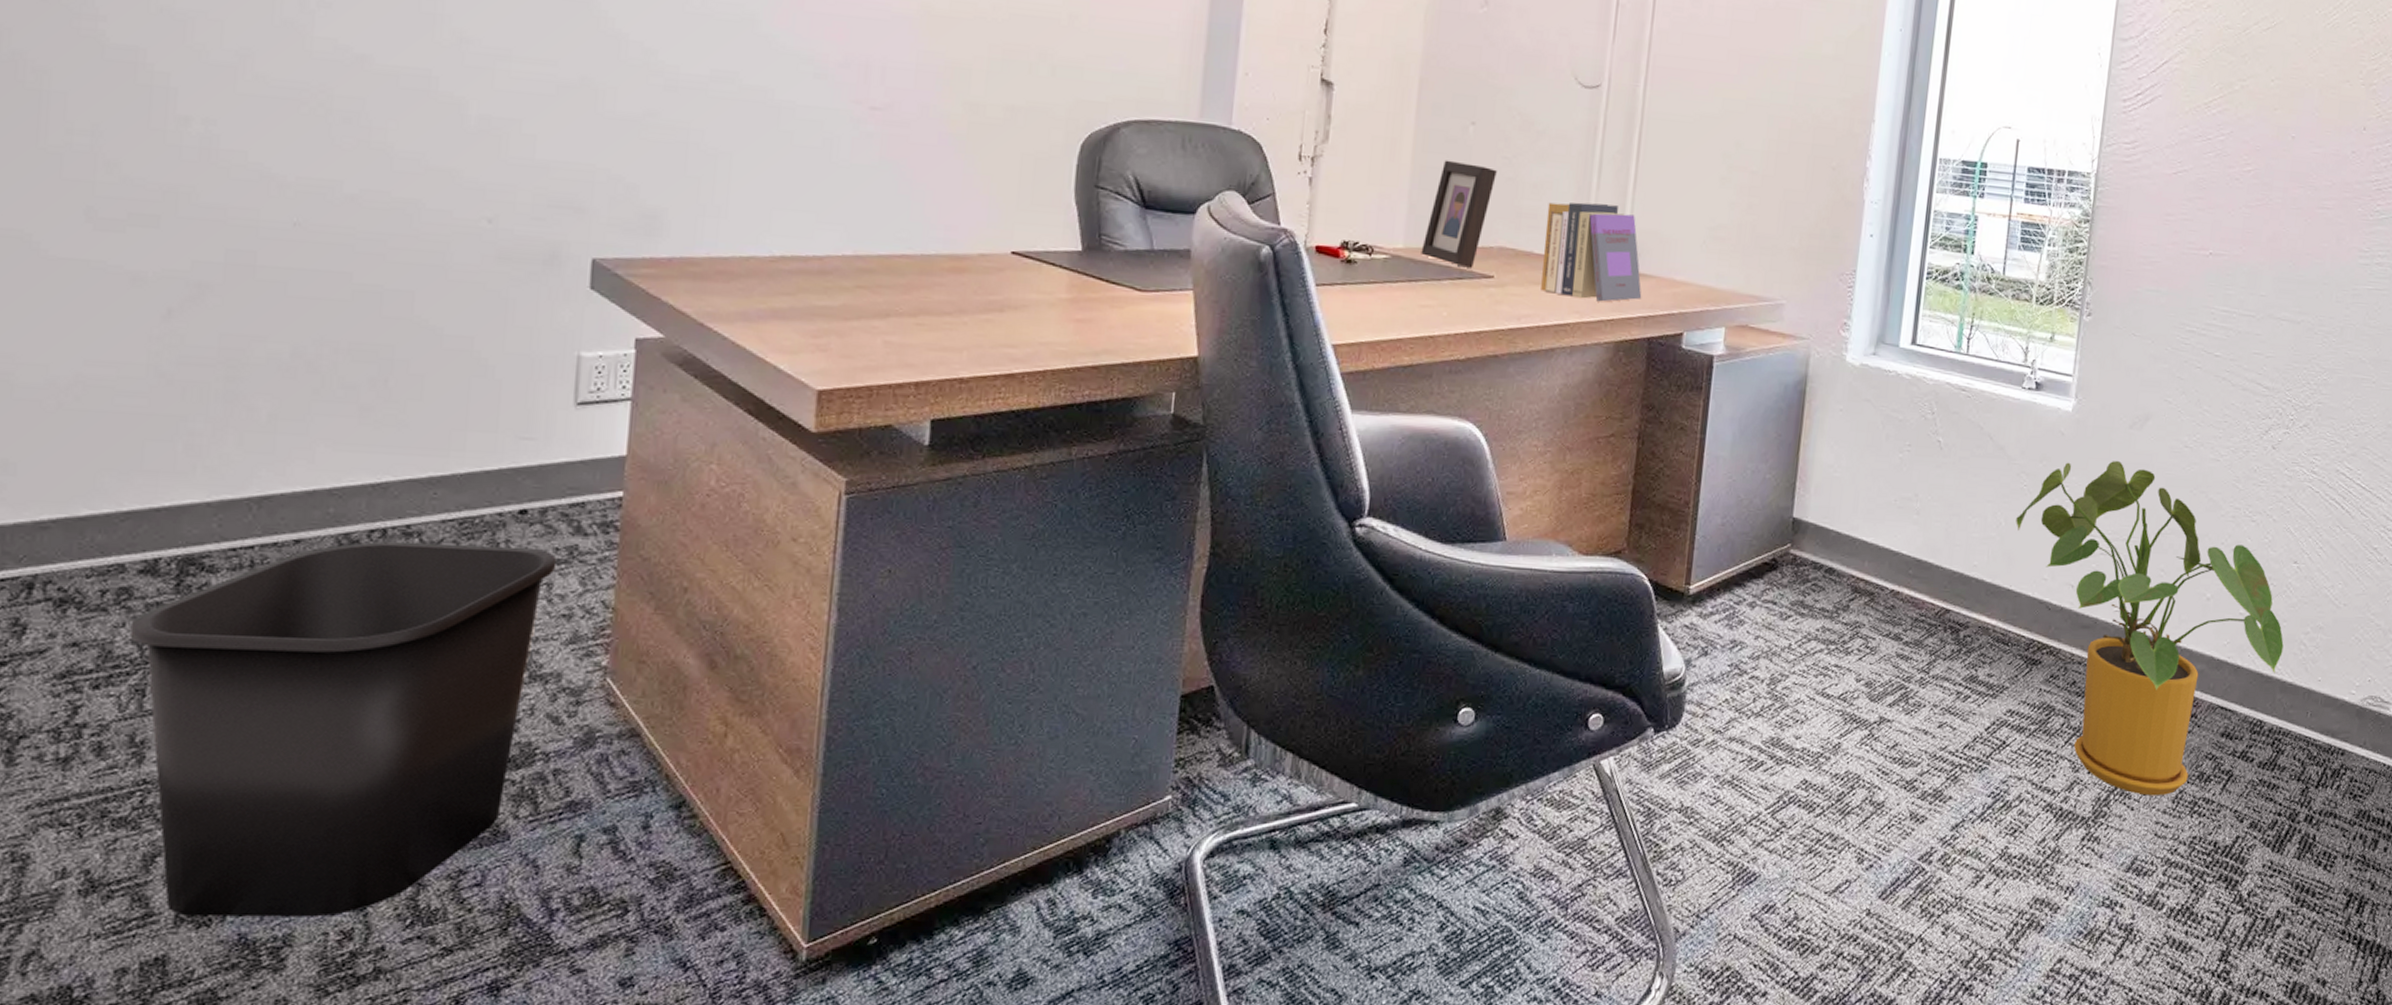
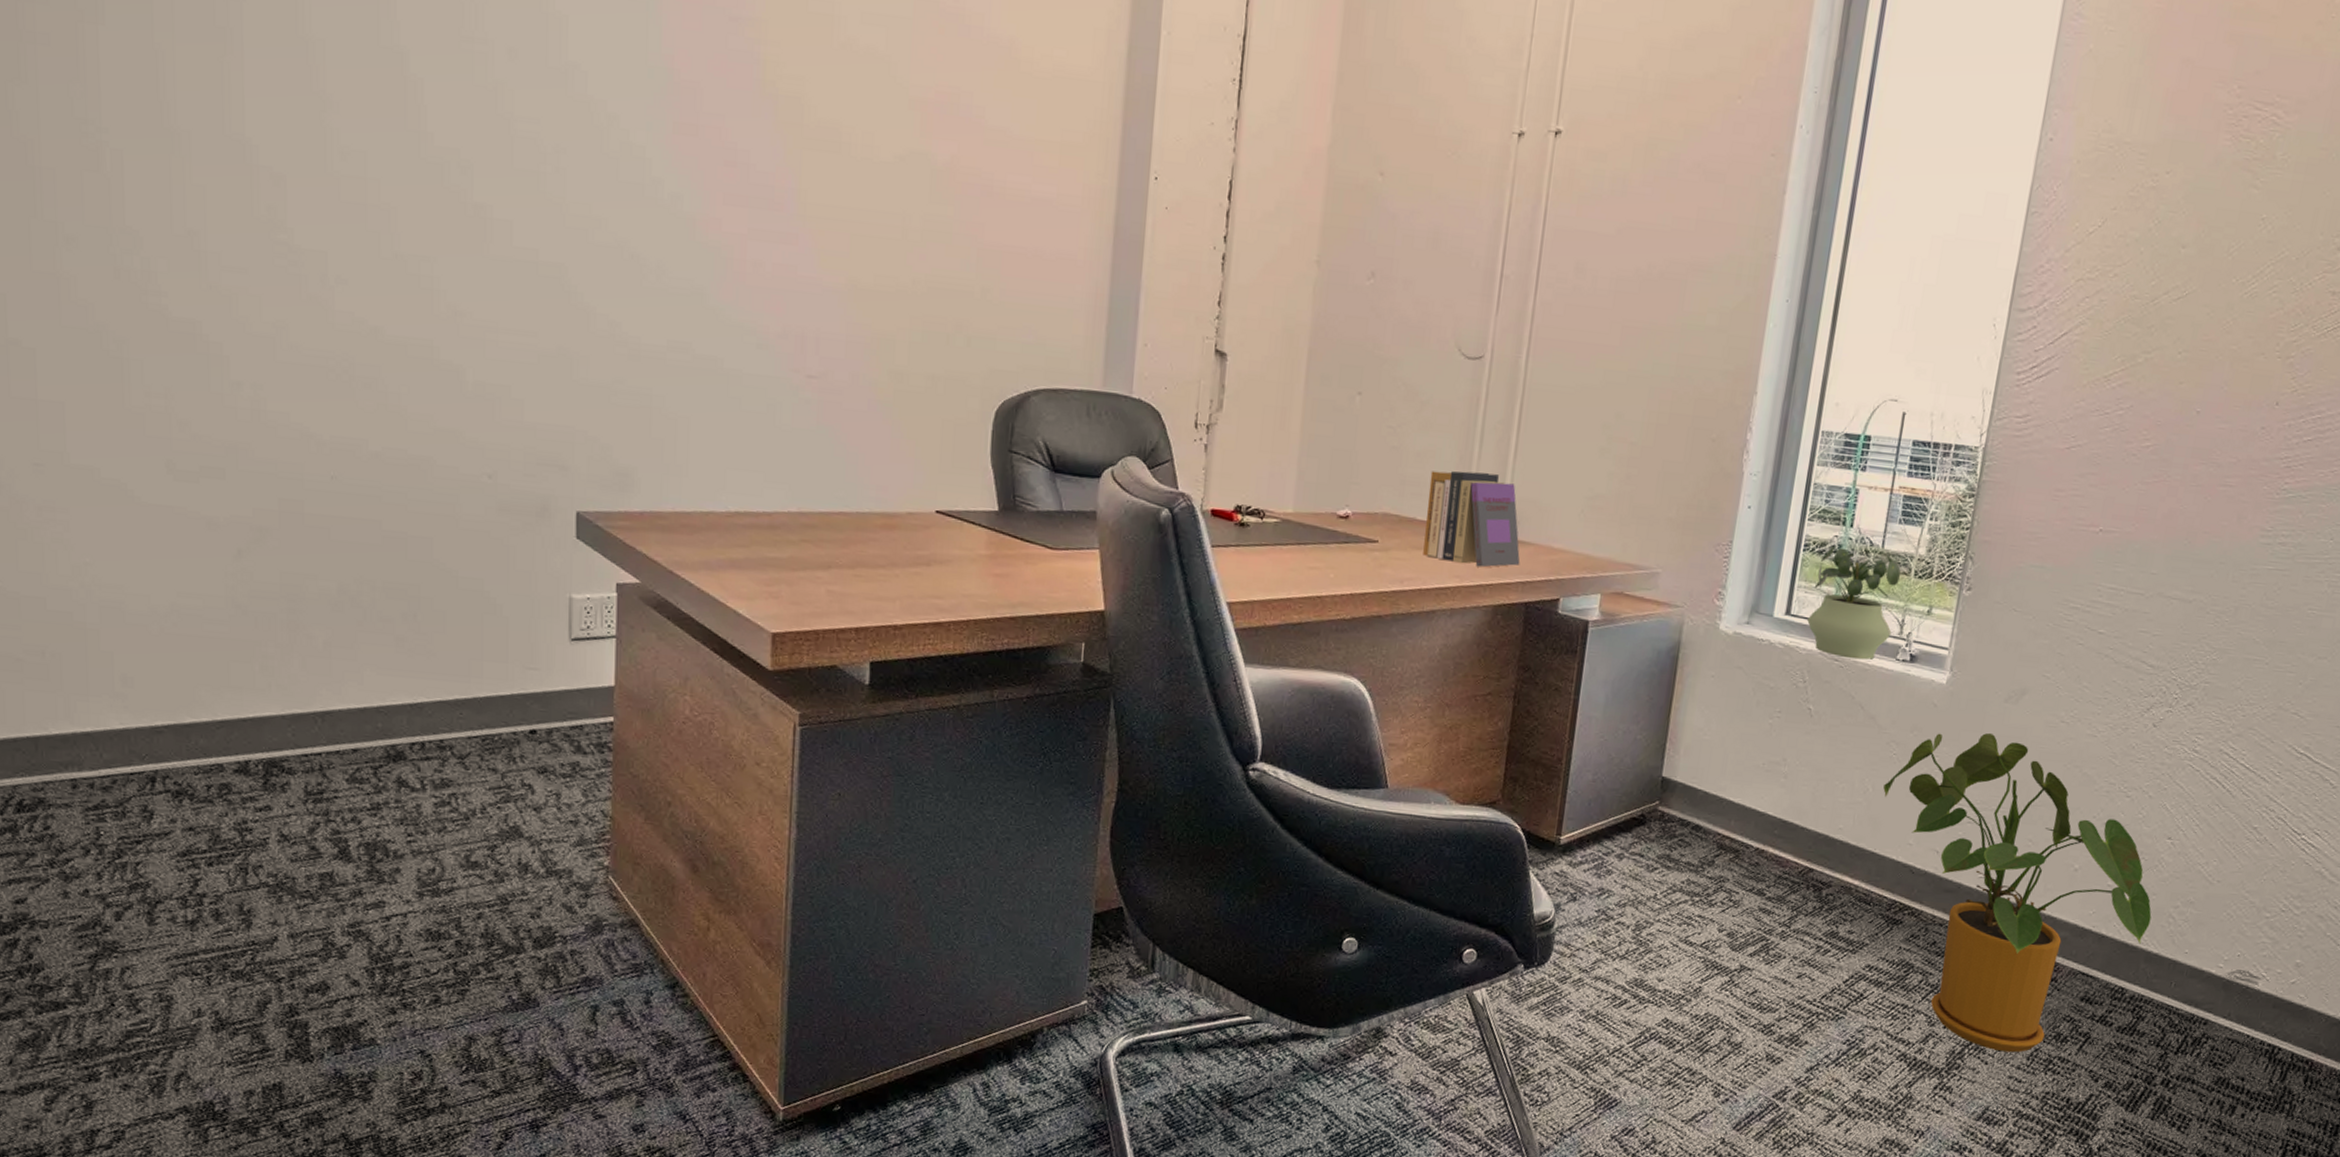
waste bin: present [129,541,557,917] -> none [231,753,563,1059]
picture frame: present [1421,160,1497,268] -> none [1309,428,1382,533]
potted plant: none [1933,274,2022,390] -> present [1807,547,1901,660]

